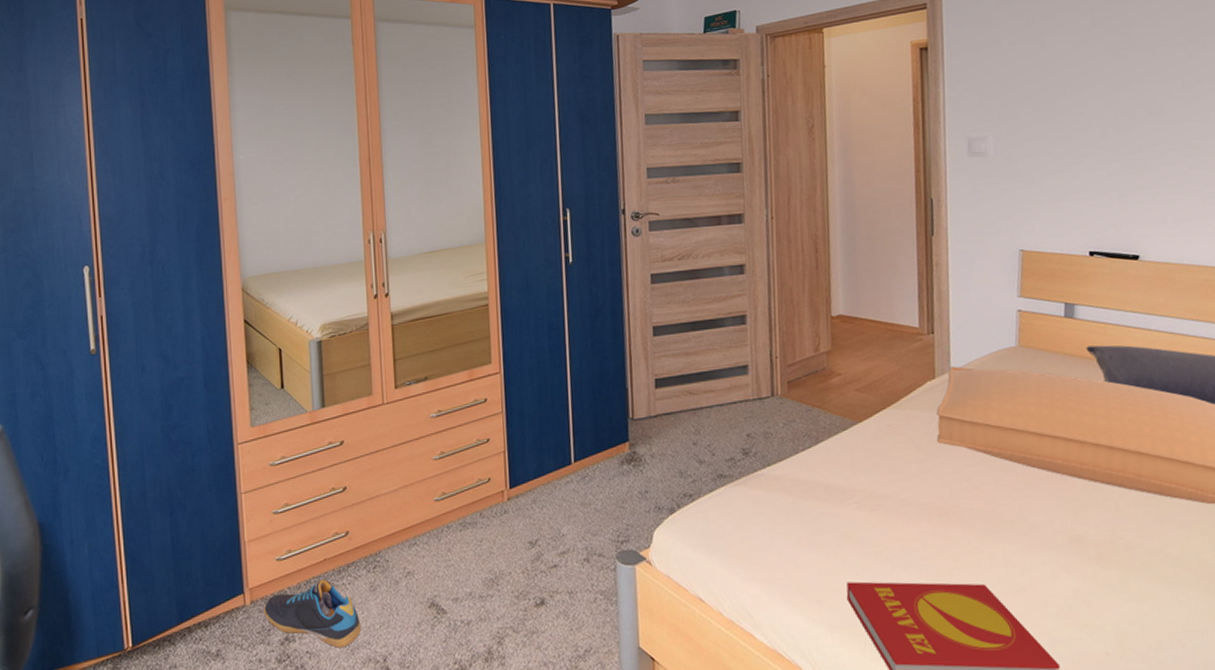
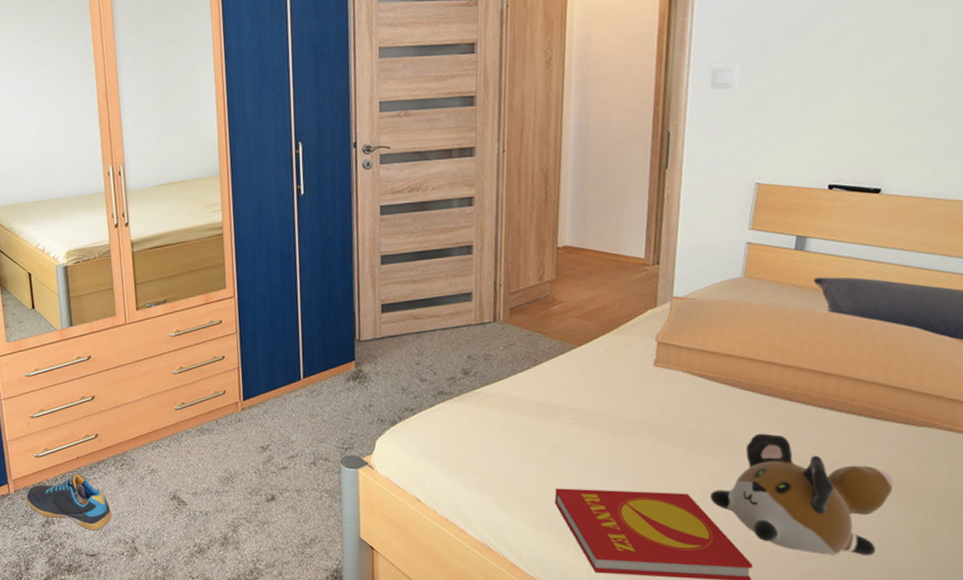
plush toy: none [1007,514,1193,651] -> present [709,433,894,556]

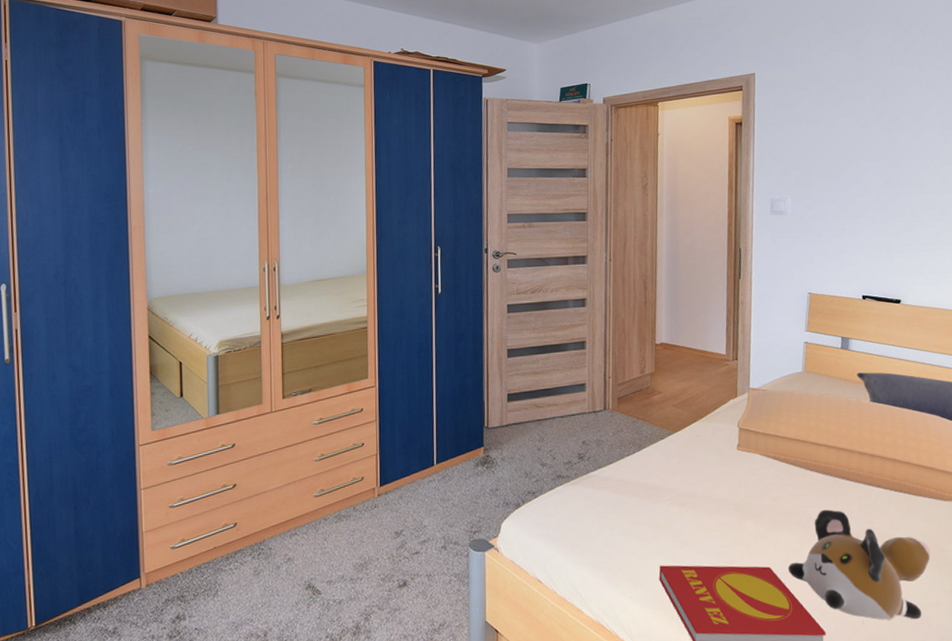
athletic shoe: present [25,474,111,530] -> none [157,565,245,625]

